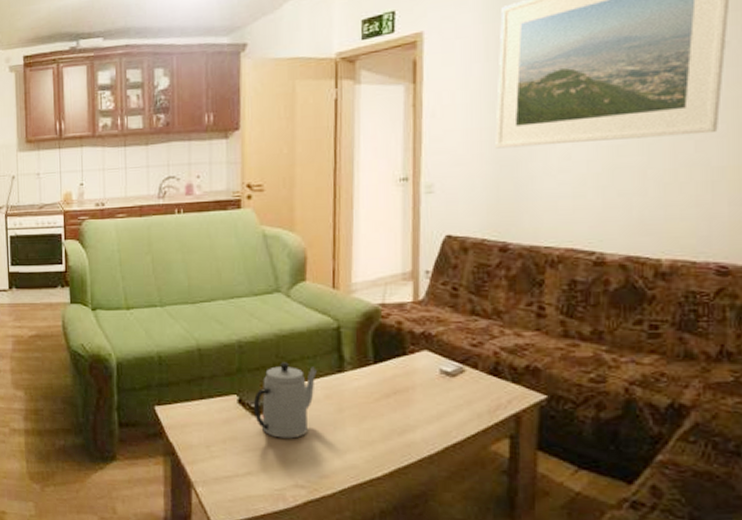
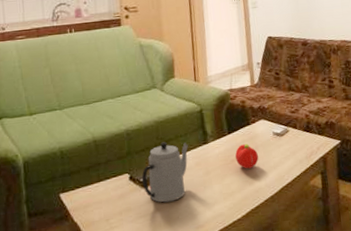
fruit: none [382,380,415,414] -> present [235,144,258,169]

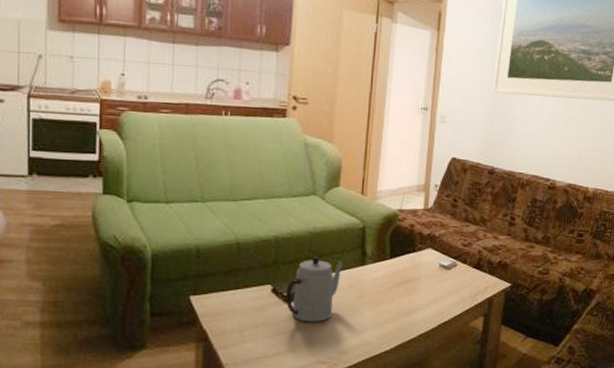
fruit: present [235,144,258,169] -> none [394,272,419,299]

